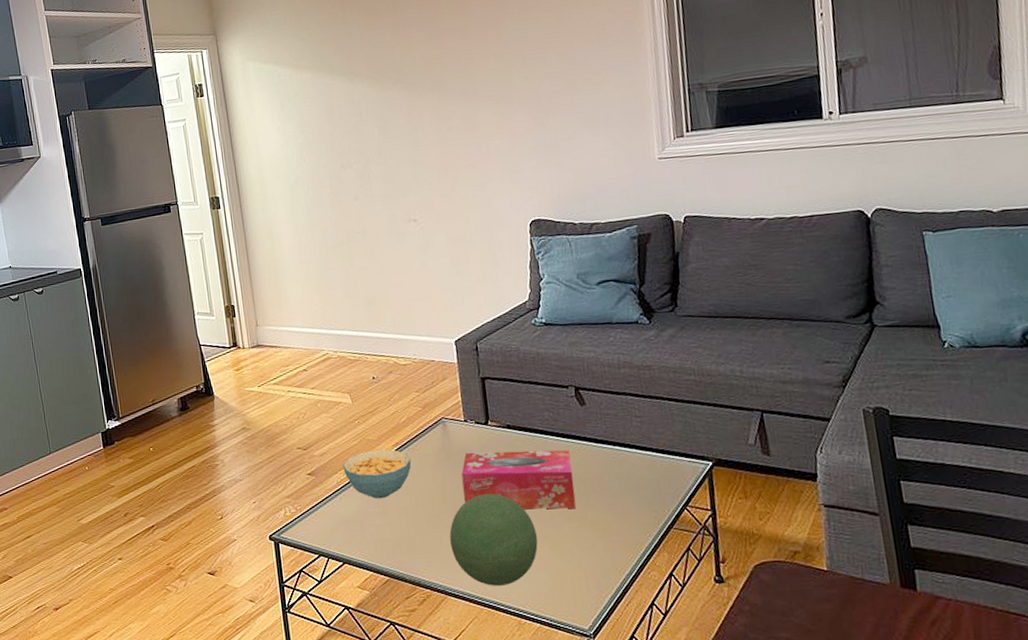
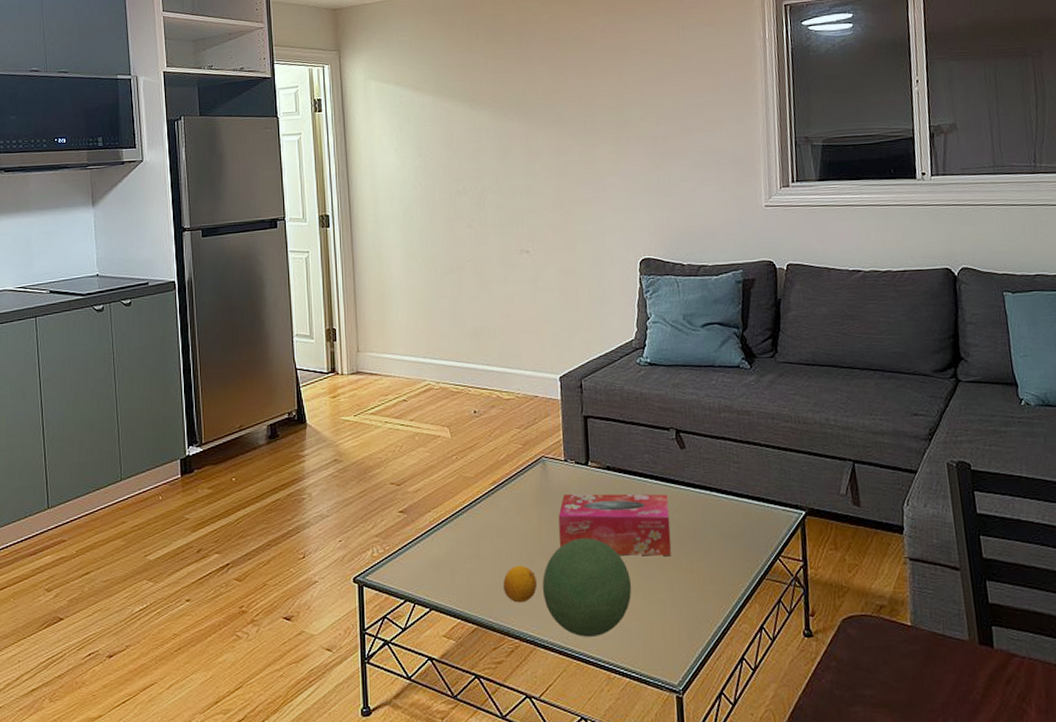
cereal bowl: present [343,449,412,499] -> none [437,487,508,541]
fruit: none [411,520,445,556] -> present [503,565,538,603]

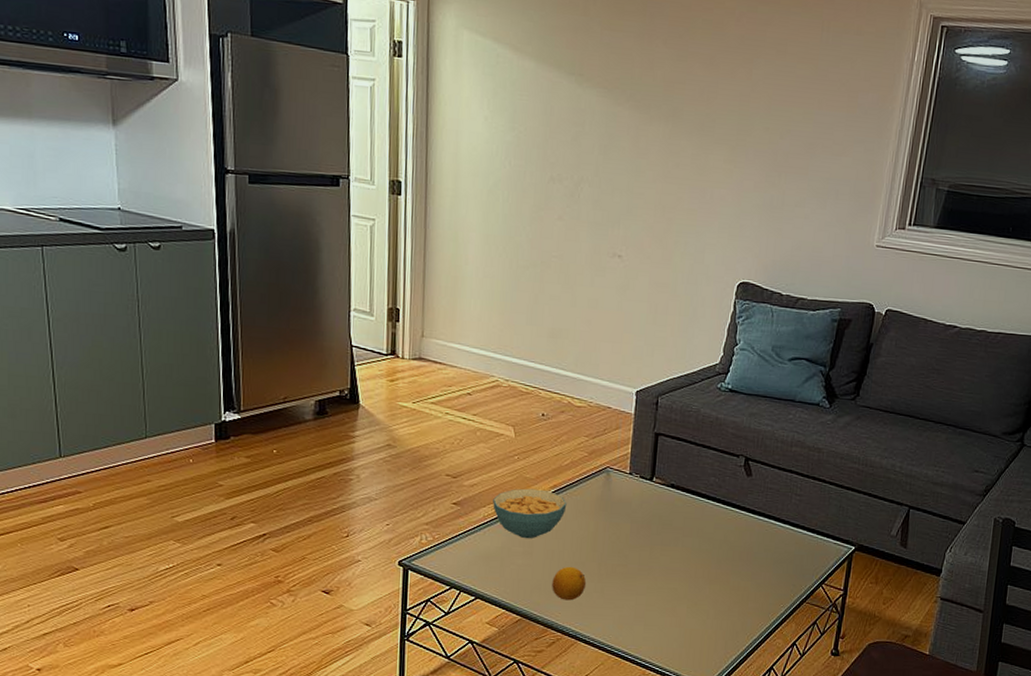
cereal bowl: none [437,487,508,541] -> present [493,488,567,539]
decorative orb: present [542,538,632,637] -> none [590,548,678,637]
tissue box: present [558,493,671,556] -> none [614,505,727,572]

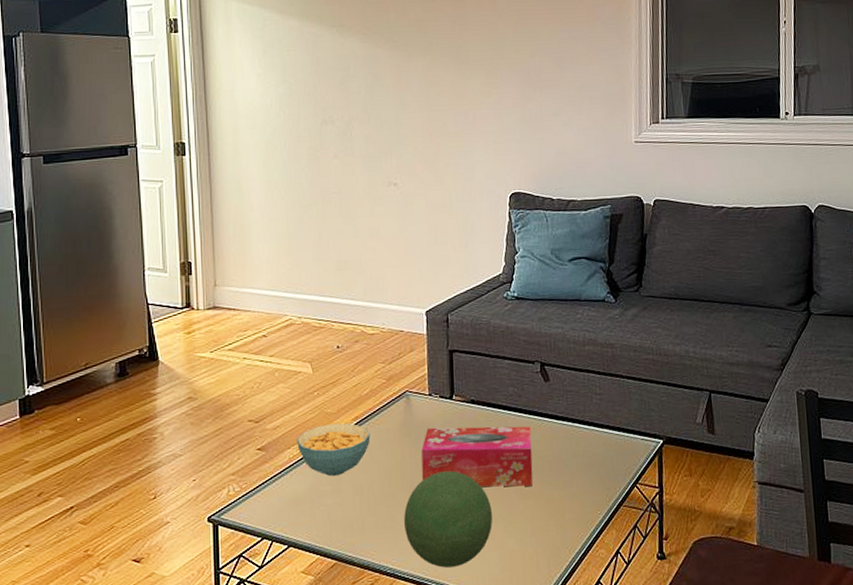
fruit: present [552,566,587,601] -> none [364,499,399,537]
decorative orb: none [590,548,678,637] -> present [403,471,492,568]
tissue box: none [614,505,727,572] -> present [421,426,533,487]

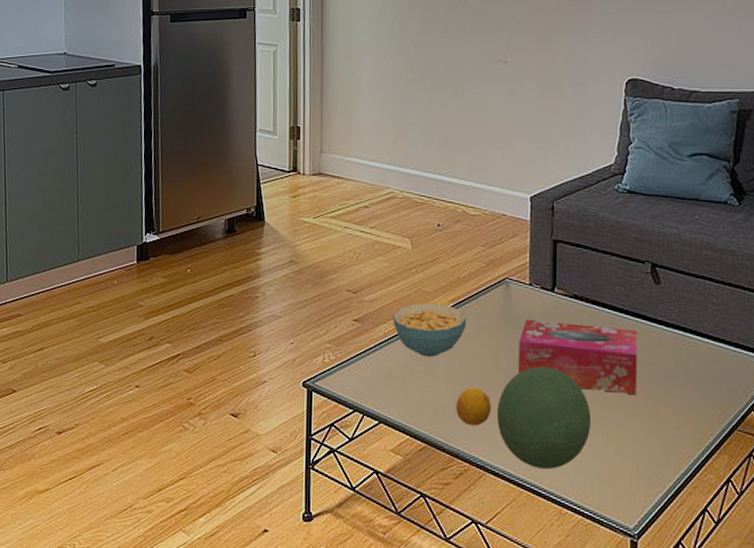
fruit: none [364,499,399,537] -> present [456,387,492,426]

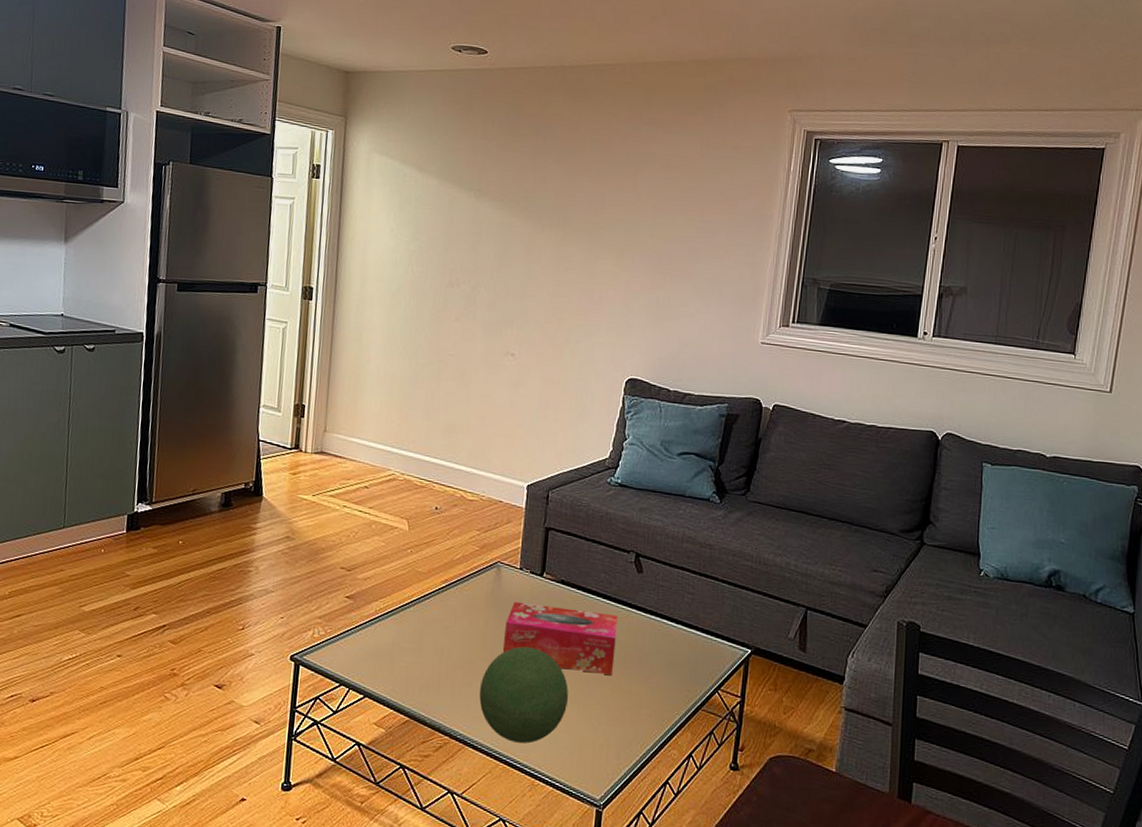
cereal bowl: present [393,303,467,358] -> none [384,582,458,635]
fruit: present [456,387,492,426] -> none [440,664,476,702]

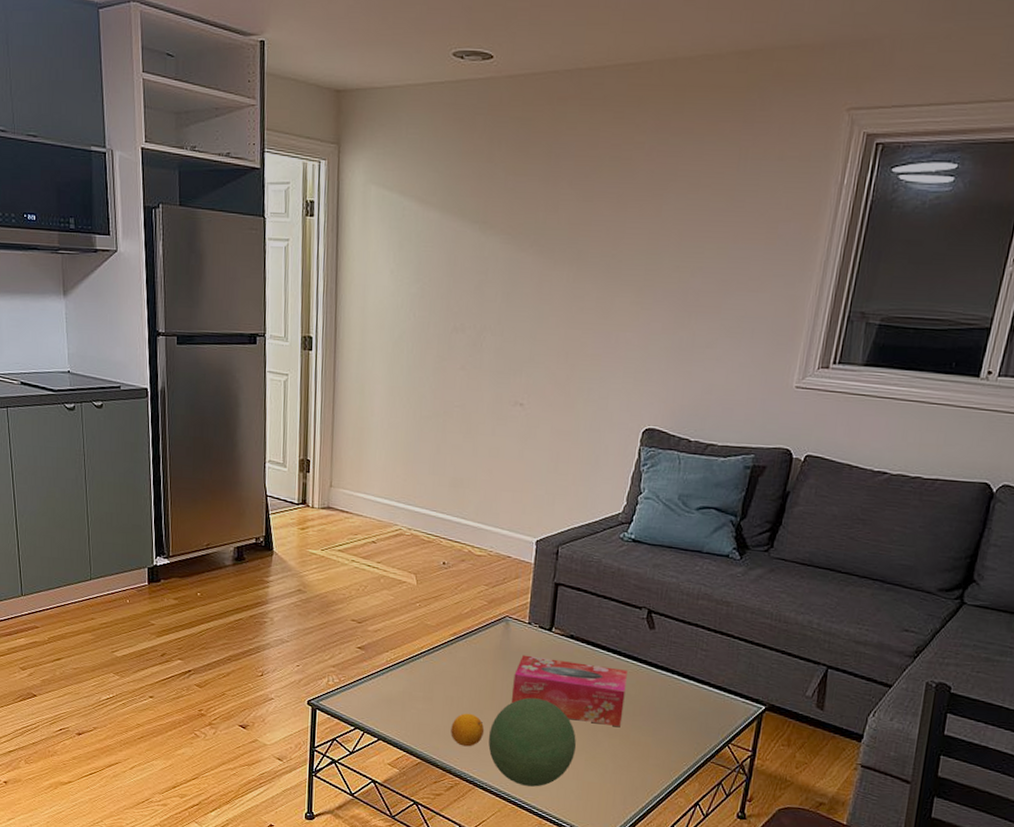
fruit: none [440,664,476,702] -> present [451,713,485,747]

